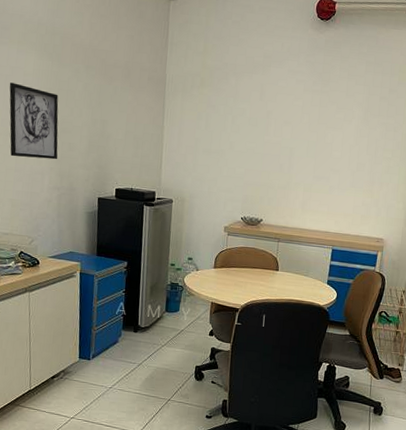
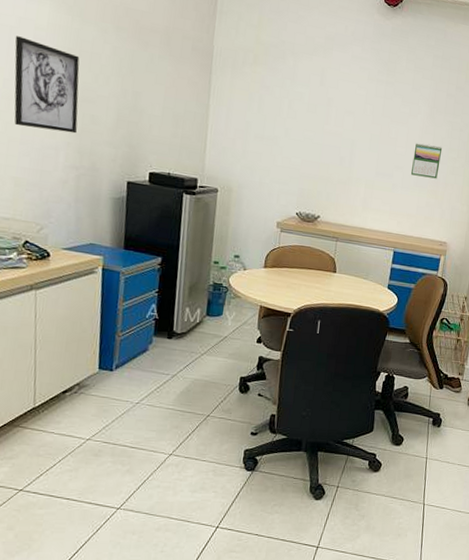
calendar: none [346,146,377,179] -> present [410,143,443,179]

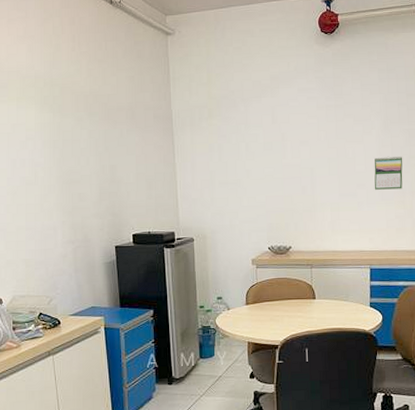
wall art: present [14,36,80,134] -> none [12,140,69,215]

